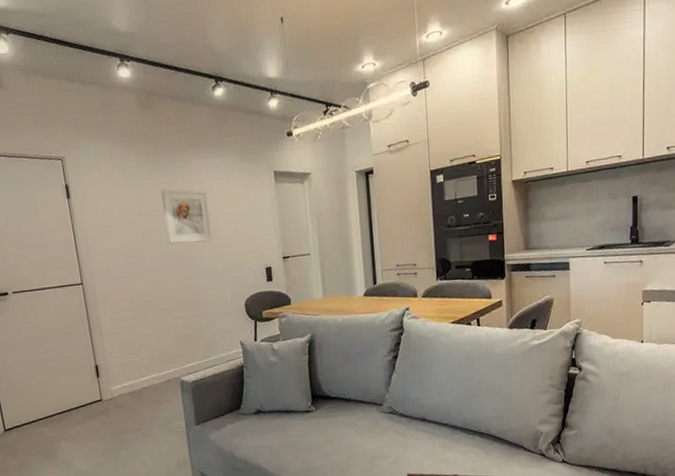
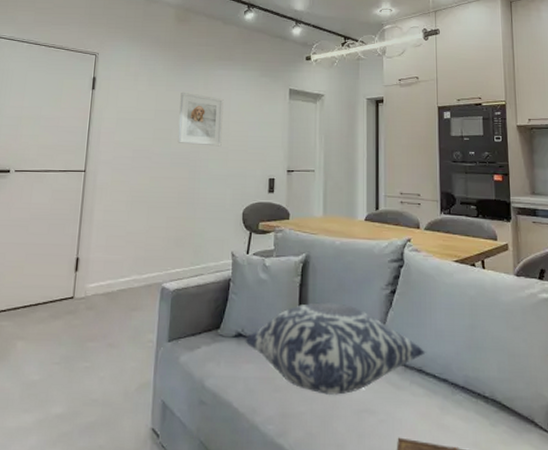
cushion: none [265,374,428,450] -> present [245,302,426,396]

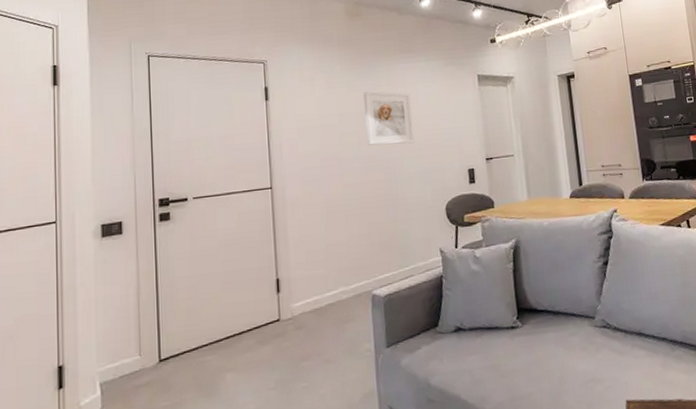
cushion: present [245,302,426,396] -> none [465,283,643,373]

